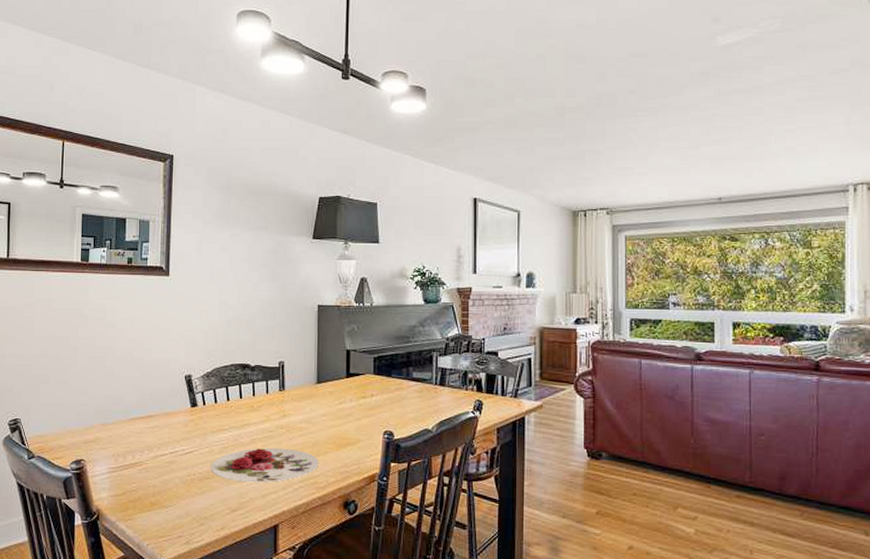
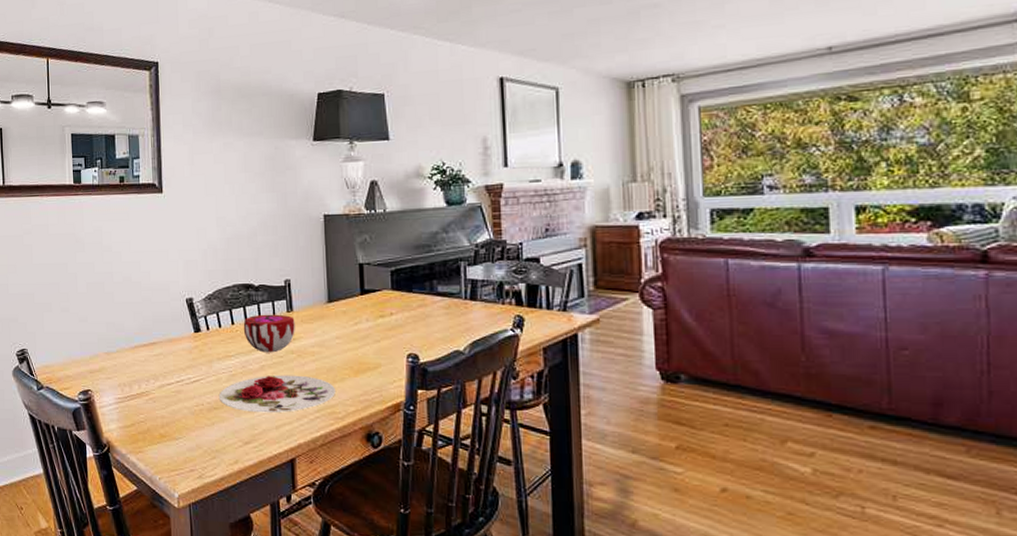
decorative bowl: none [238,392,286,428] -> present [243,314,295,353]

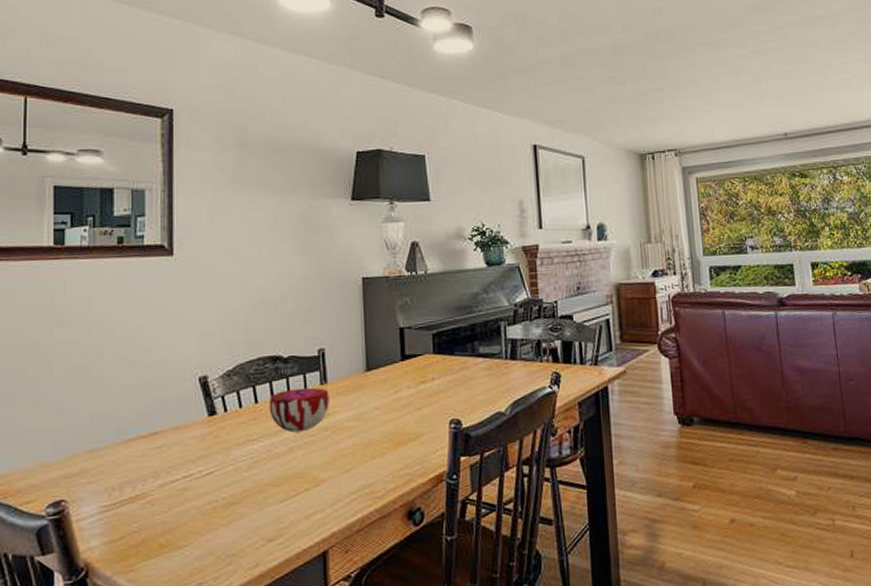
plate: present [218,375,335,413] -> none [236,454,374,503]

